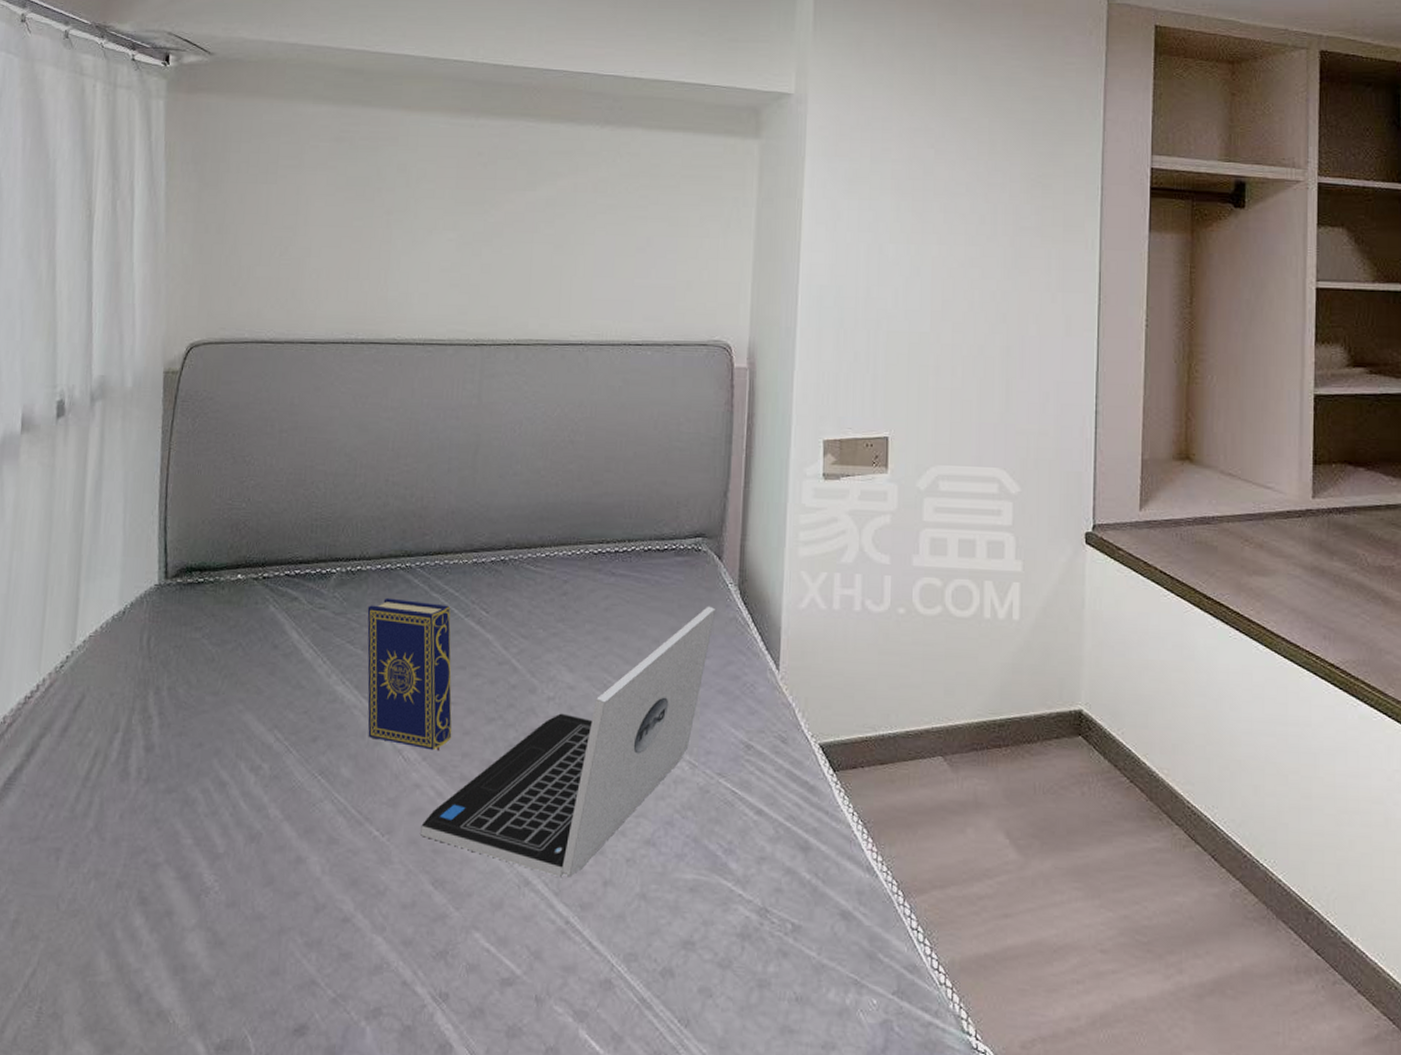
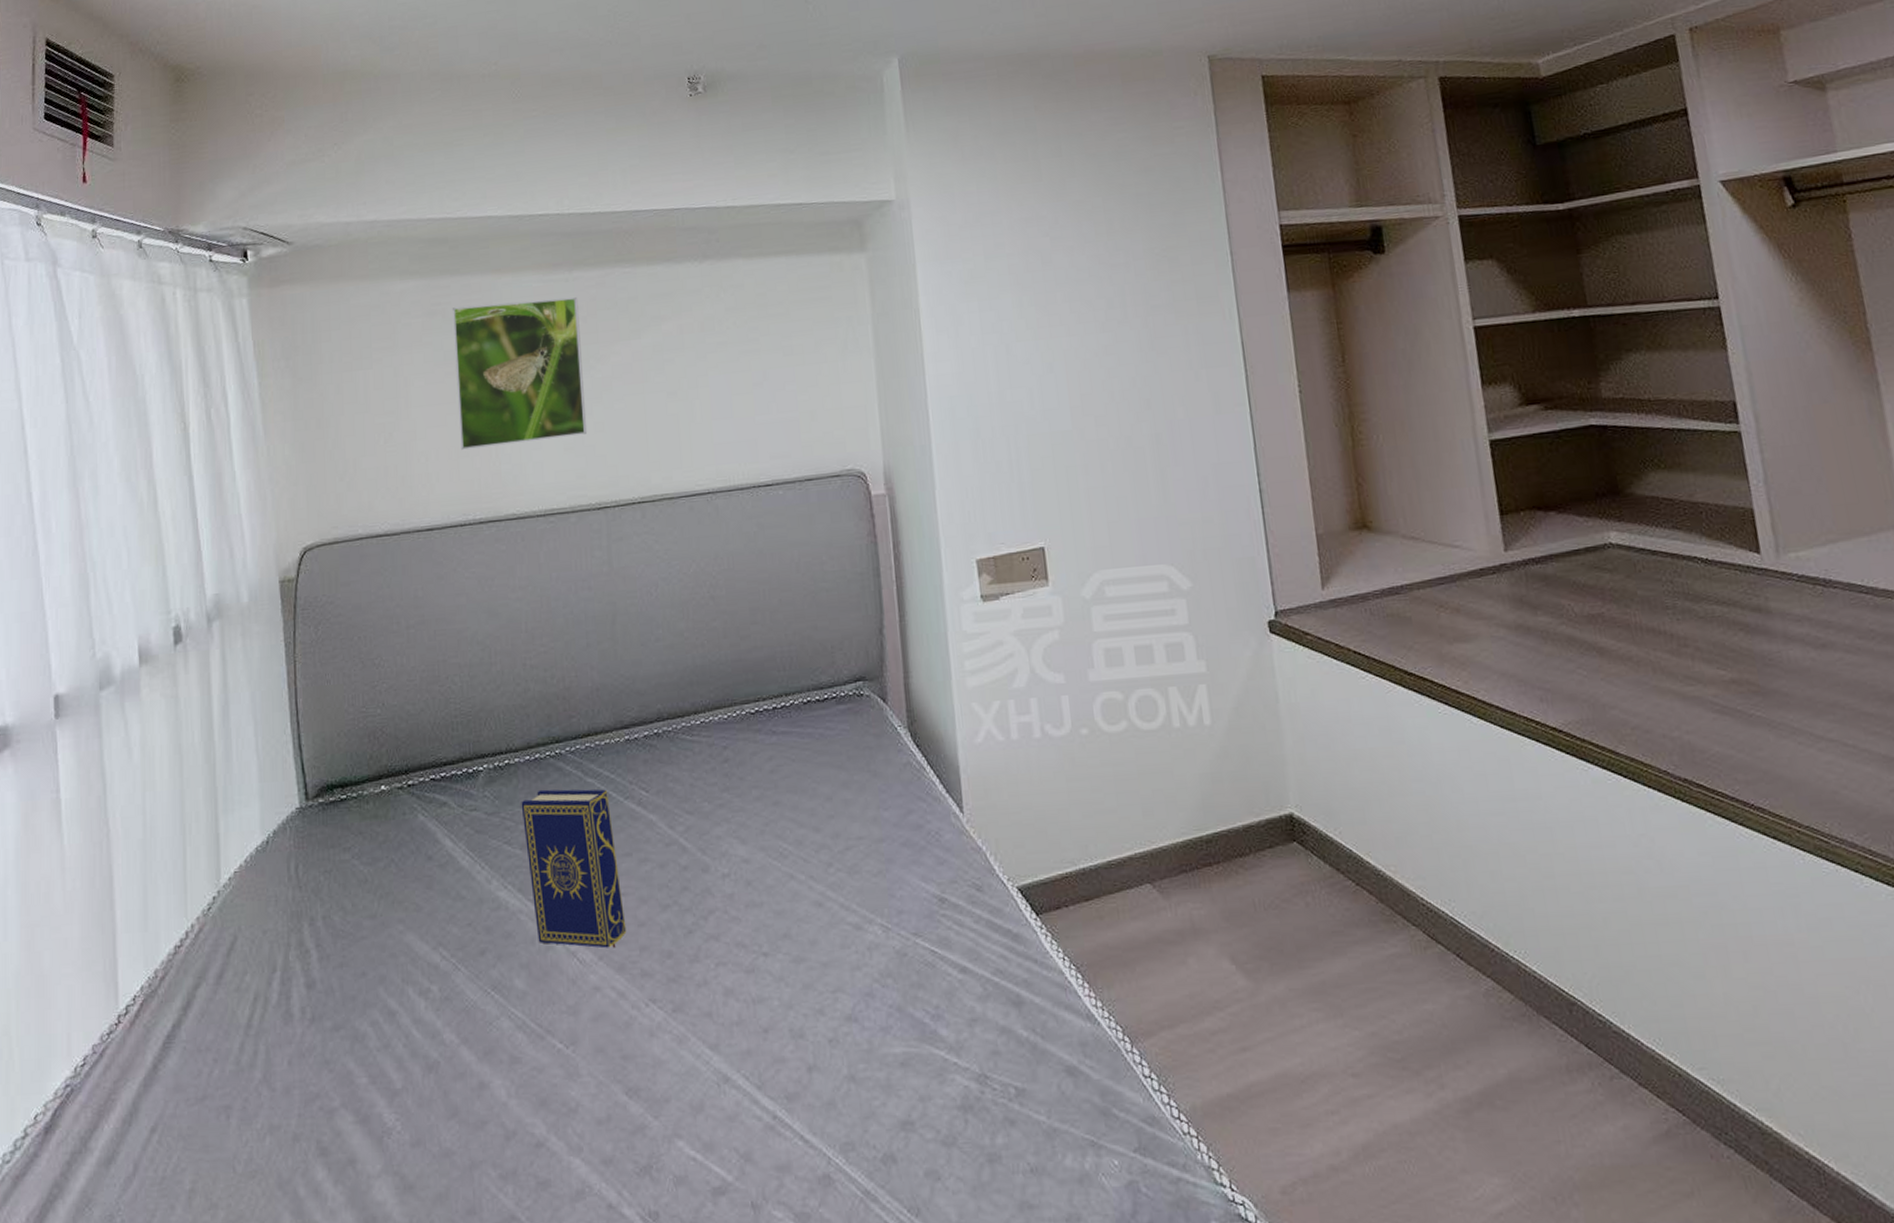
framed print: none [352,137,481,274] -> present [453,297,588,450]
laptop: present [420,606,716,878] -> none [606,753,888,1070]

